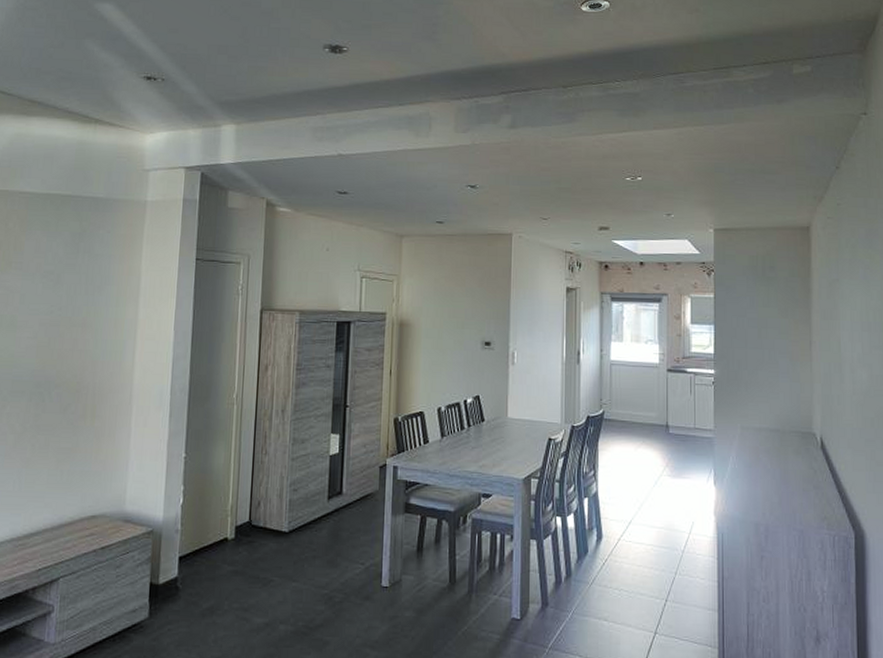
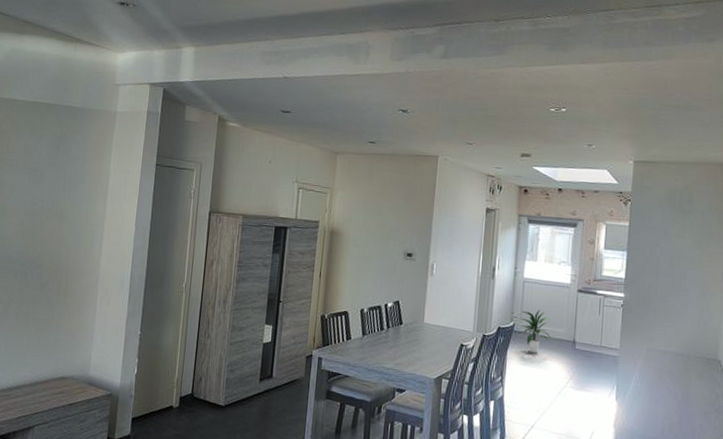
indoor plant: none [609,393,643,441] -> present [519,309,551,353]

